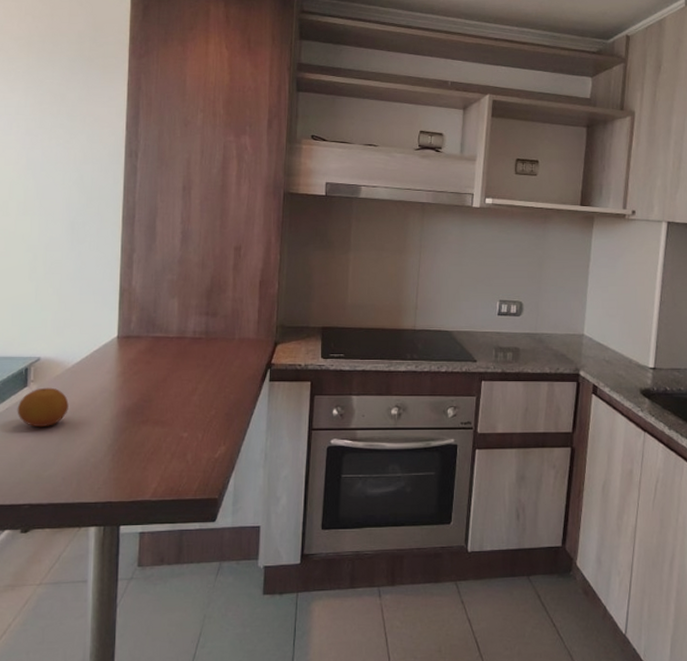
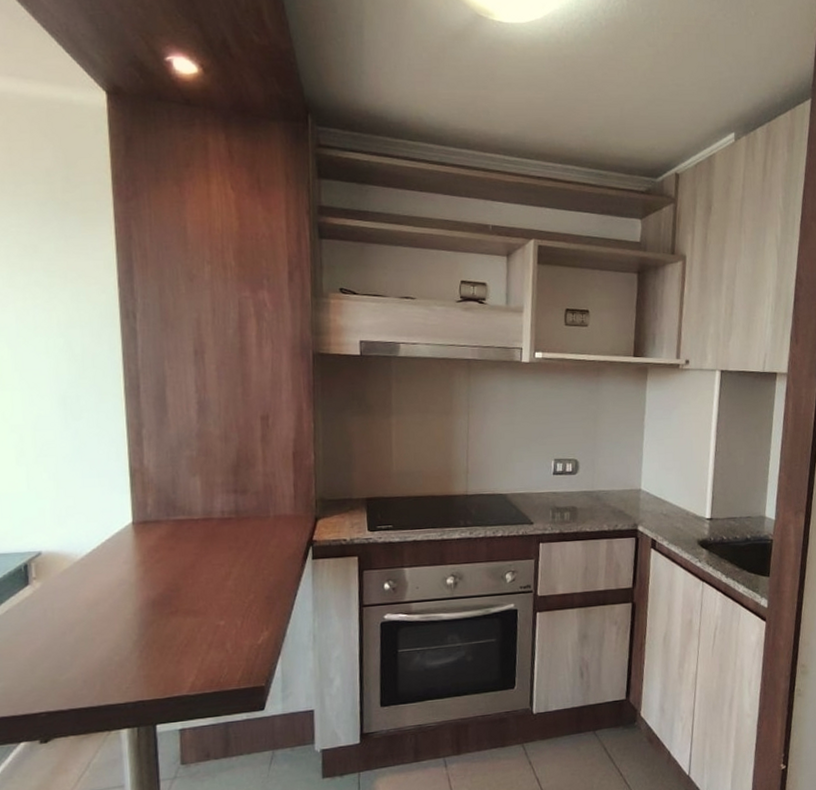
fruit: present [17,387,69,428] -> none [19,583,82,629]

